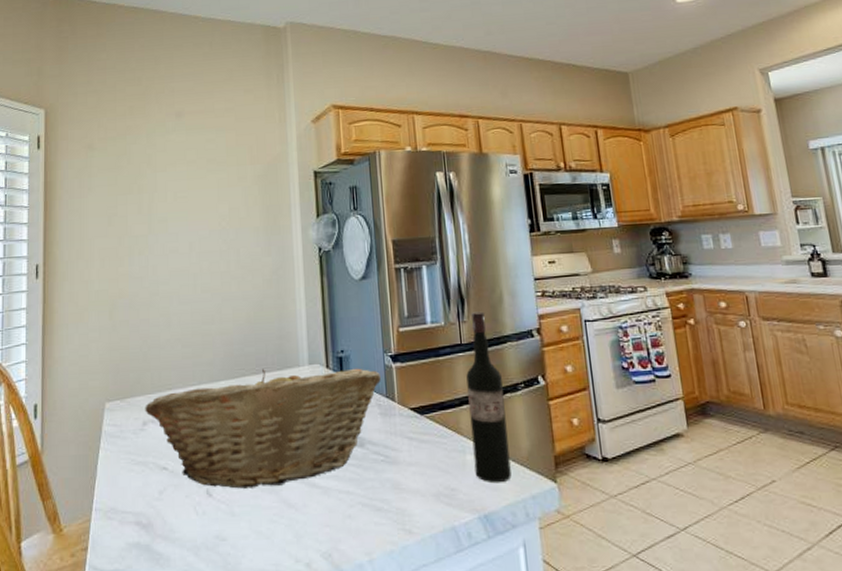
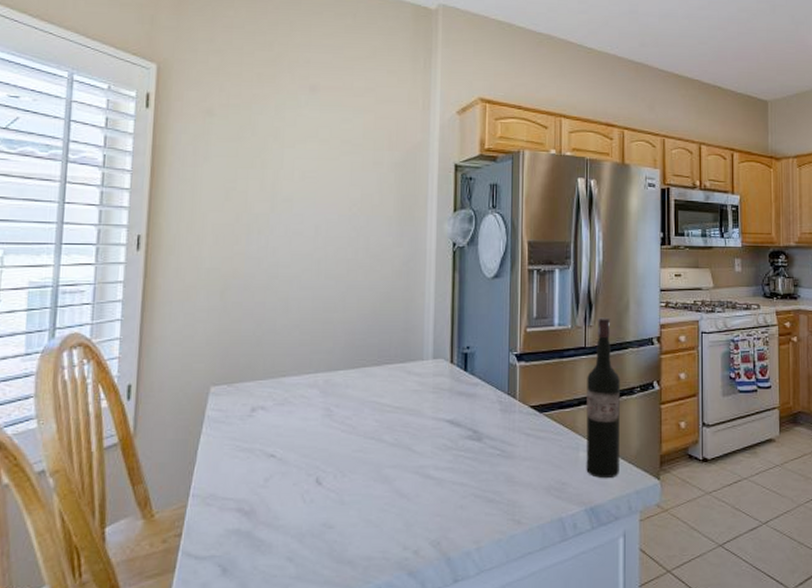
fruit basket: present [145,368,381,489] -> none [254,361,504,478]

